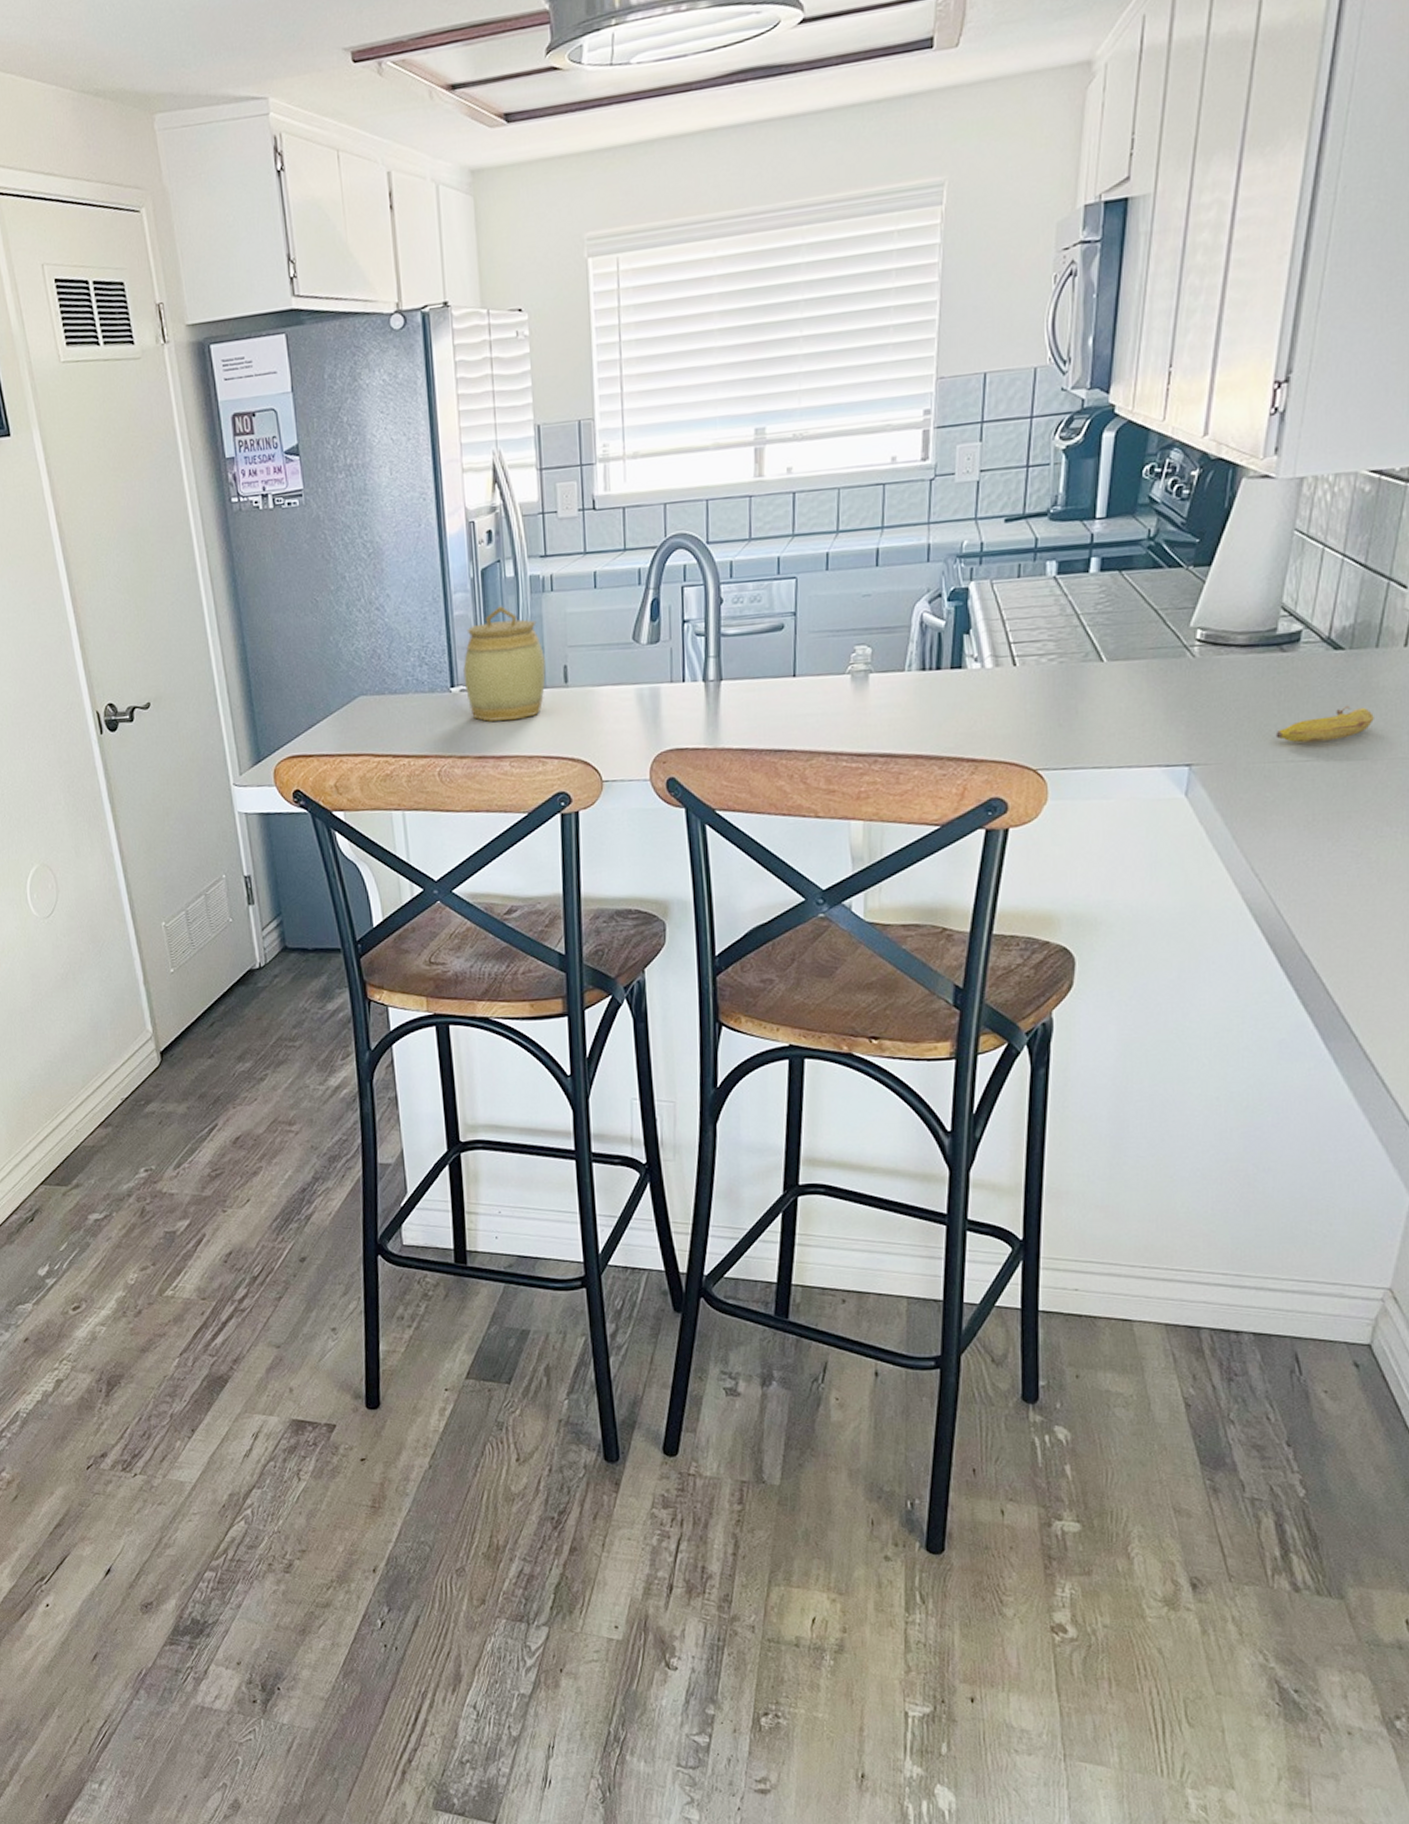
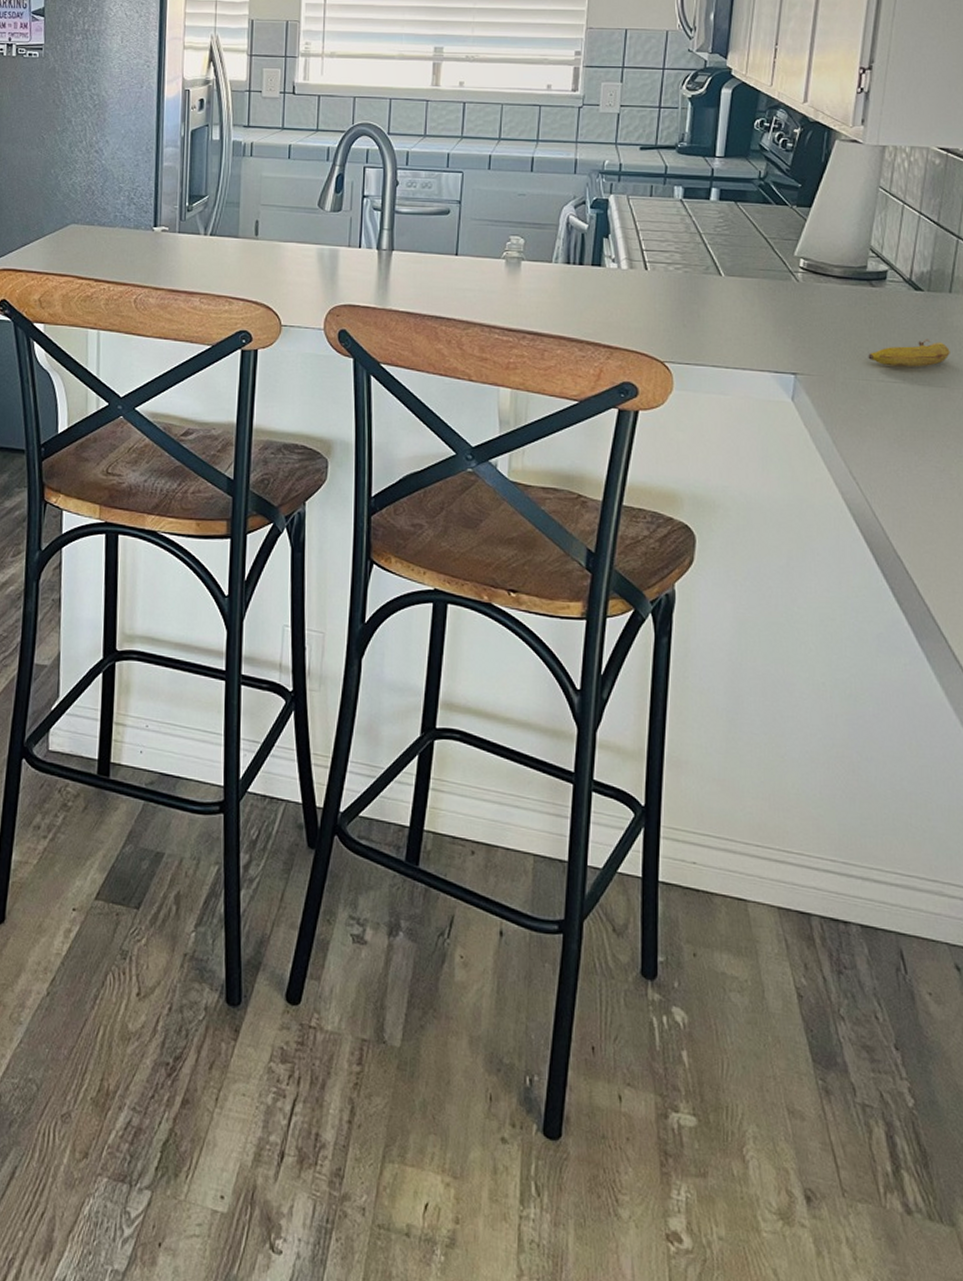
jar: present [463,606,546,722] -> none [166,163,240,262]

